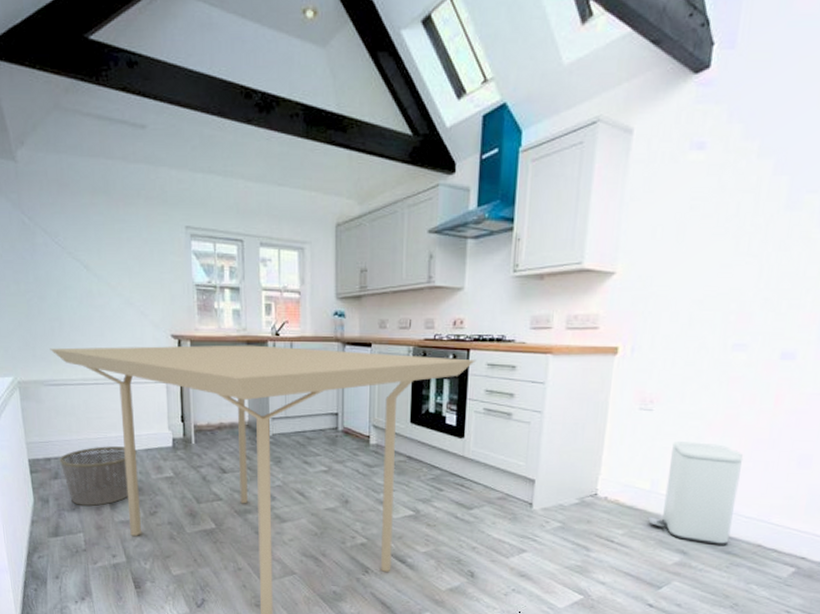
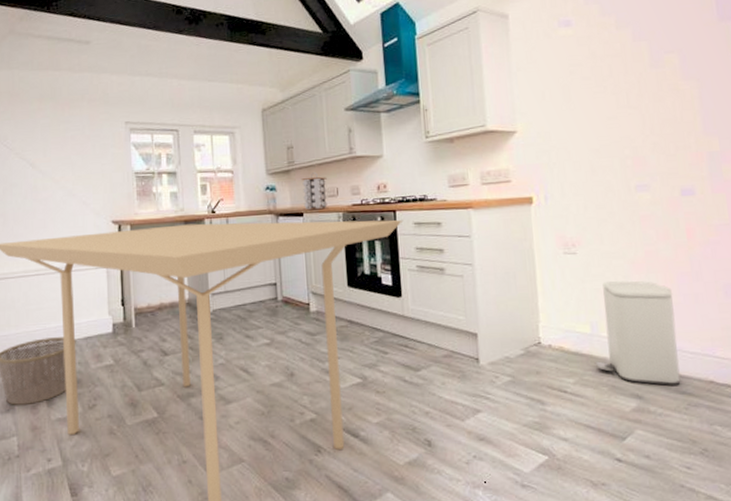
spice rack: none [372,301,400,342] -> present [301,172,329,211]

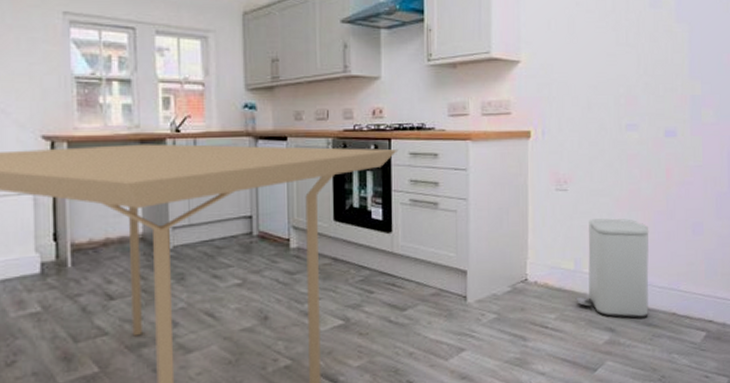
spice rack: present [301,172,329,211] -> none [286,91,317,135]

